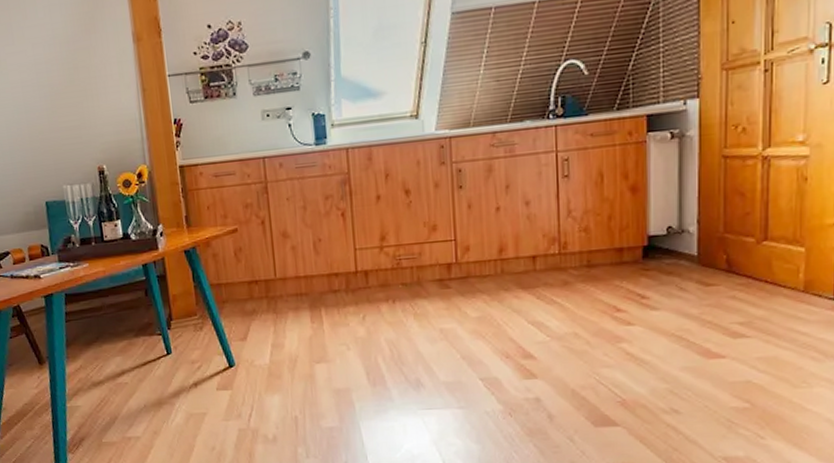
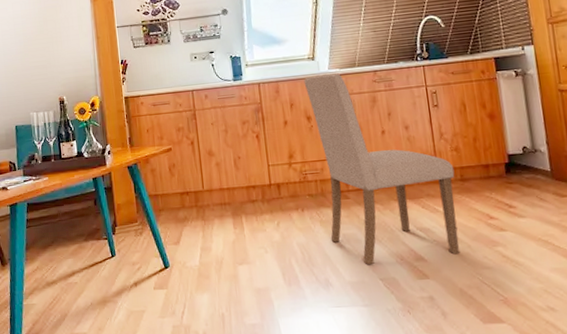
dining chair: none [403,135,581,363] -> present [303,73,460,264]

